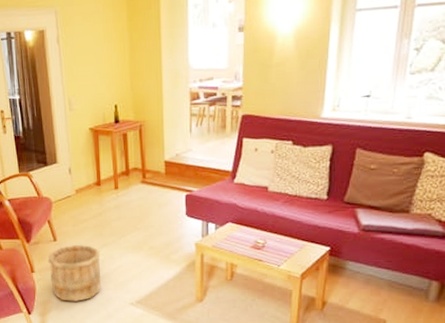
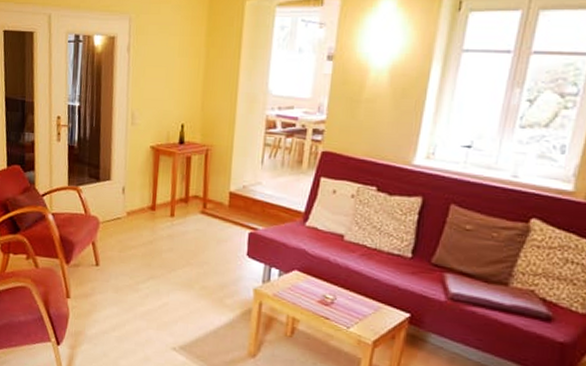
wooden bucket: present [47,244,101,301] -> none [86,272,146,338]

